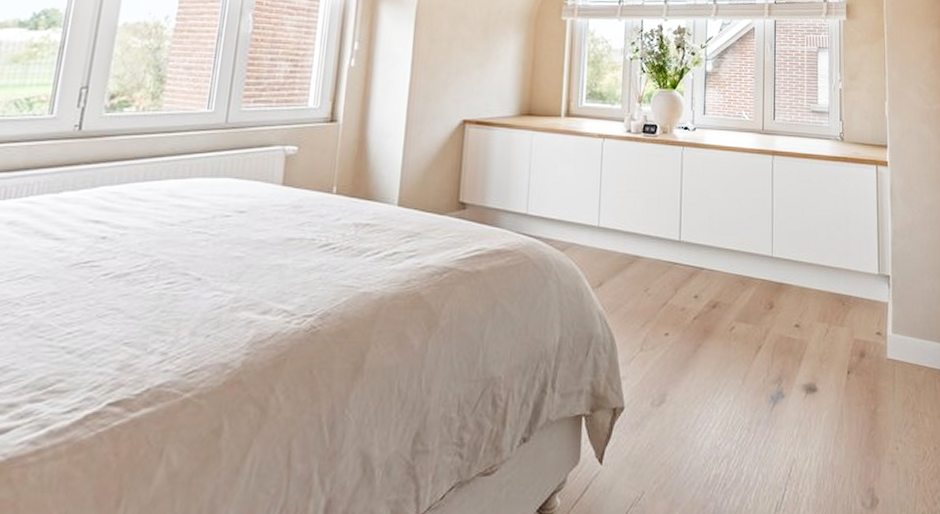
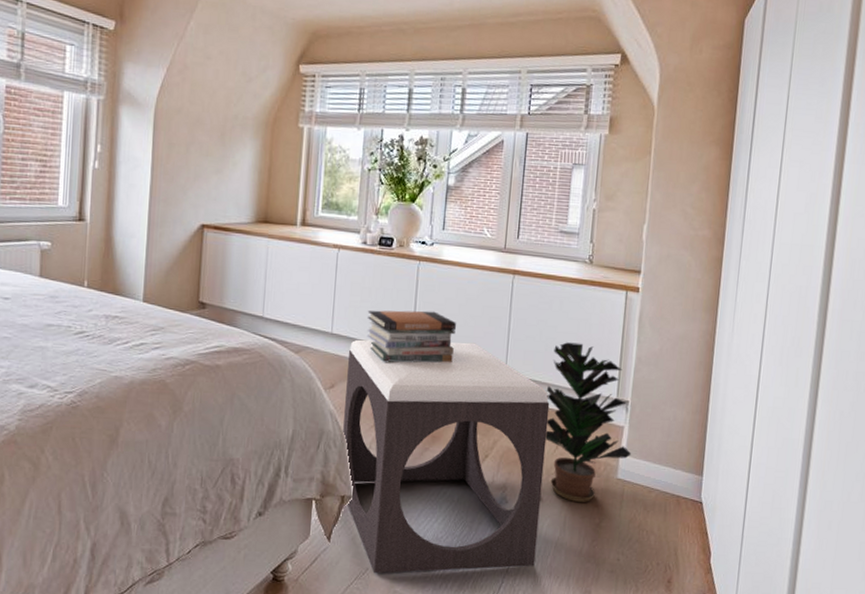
footstool: none [613,227,817,496] -> present [343,339,550,573]
book stack: none [634,197,723,254] -> present [366,310,457,363]
potted plant: none [812,220,898,389] -> present [545,342,632,502]

